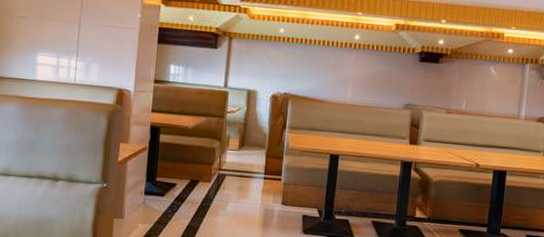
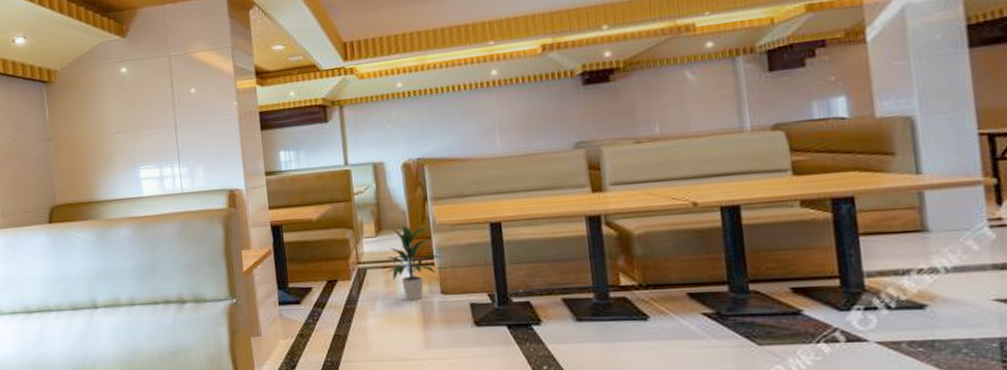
indoor plant: none [241,145,288,207] -> present [386,225,442,301]

